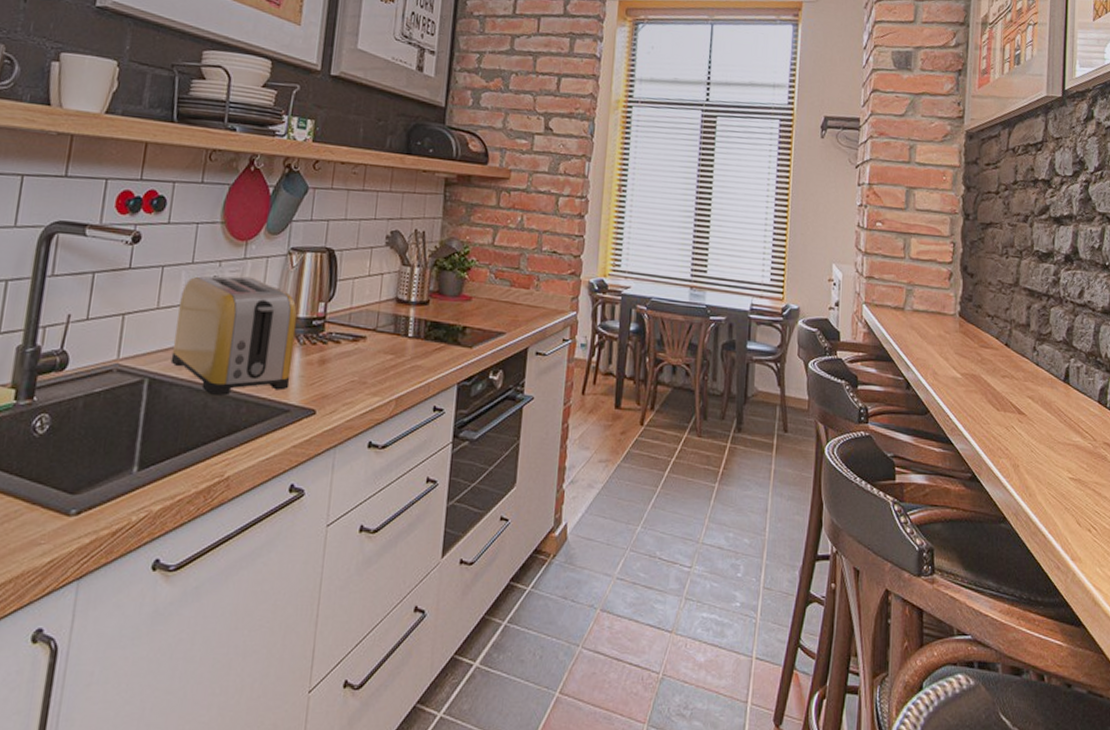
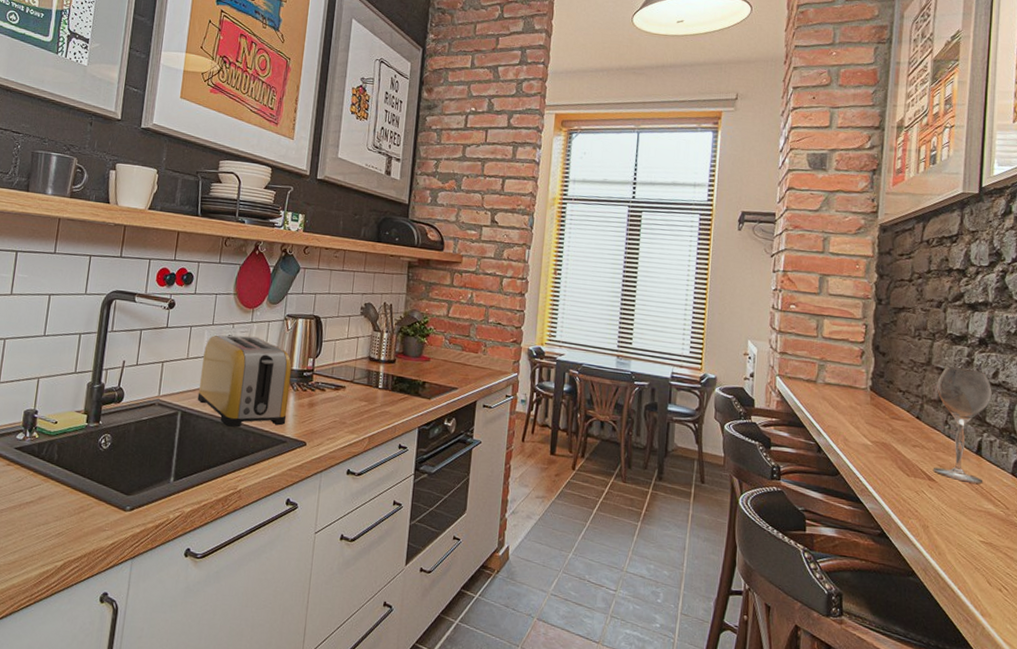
wineglass: none [1022,287,1079,415] -> present [933,366,993,484]

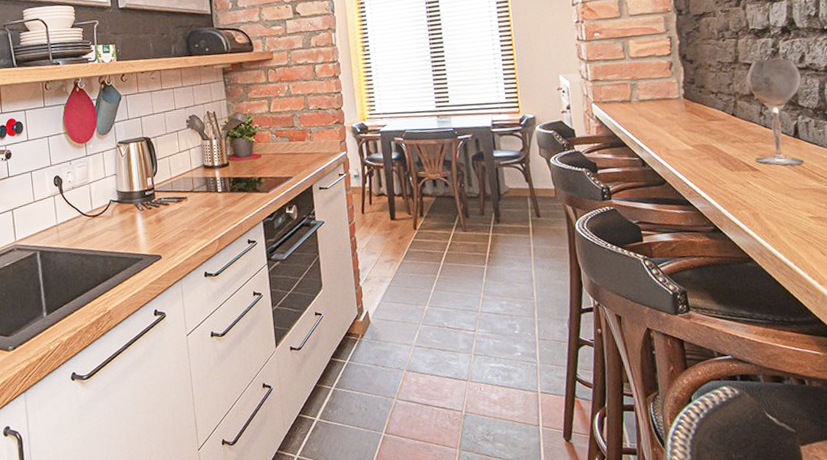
toaster: present [197,335,292,427] -> none [48,168,138,256]

